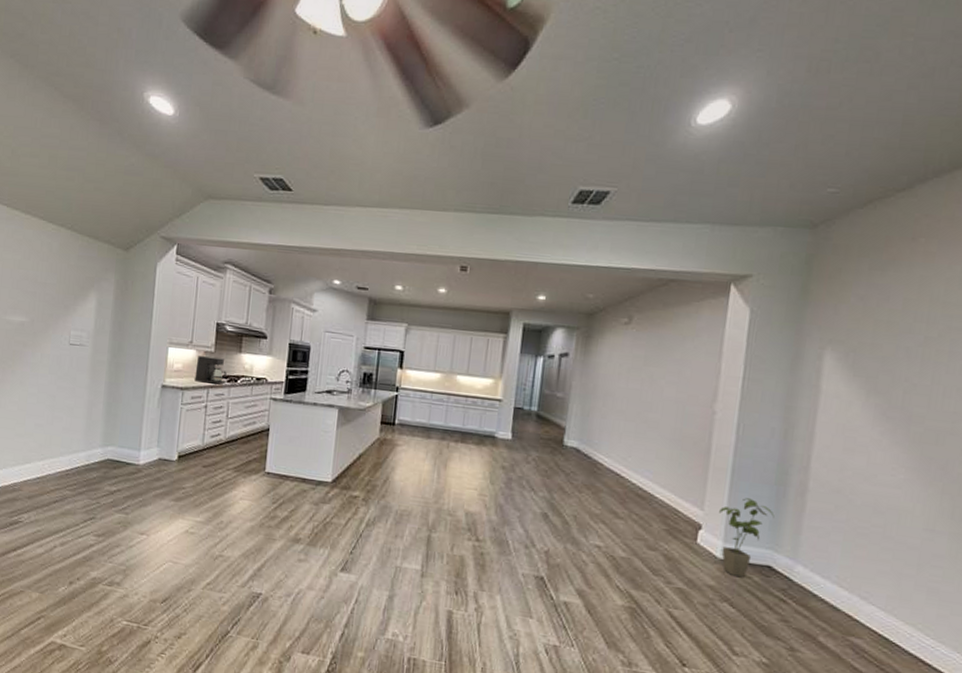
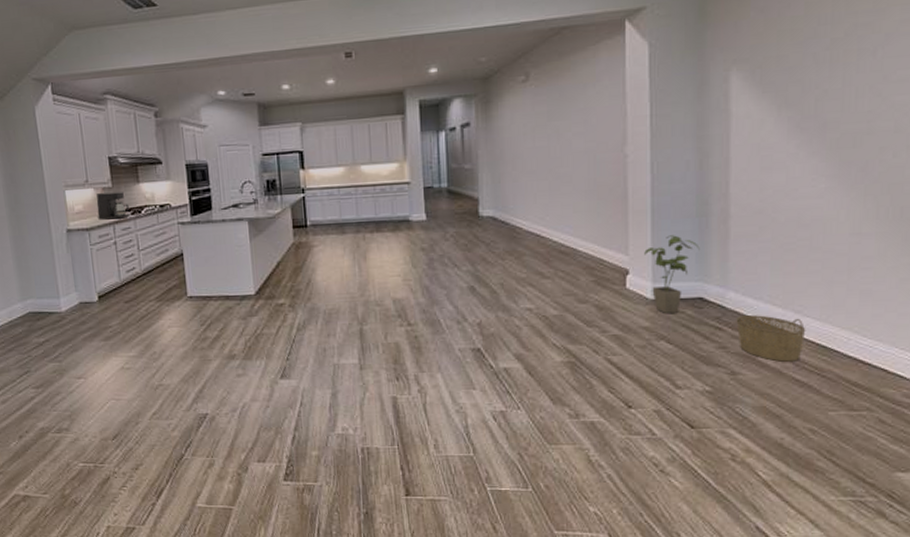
basket: none [801,591,870,649] -> present [736,315,806,362]

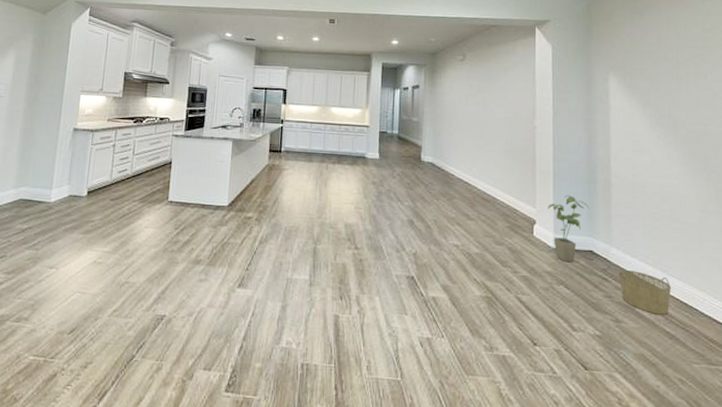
coffee maker: present [96,191,130,220] -> none [104,100,133,125]

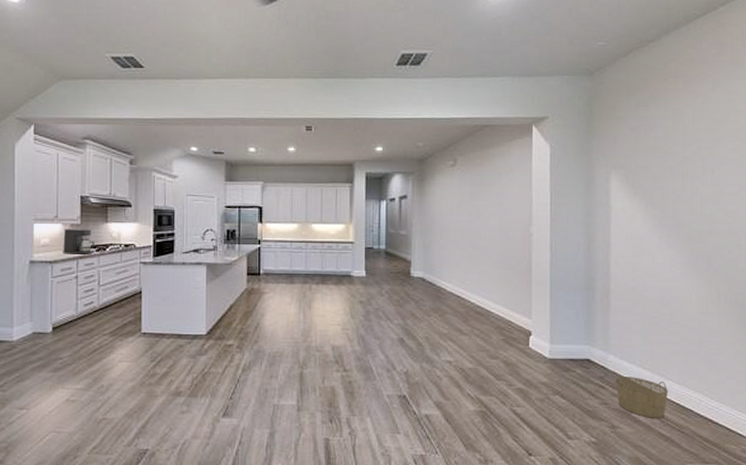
coffee maker: none [104,100,133,125] -> present [63,228,95,255]
house plant: present [548,195,590,263] -> none [544,304,587,372]

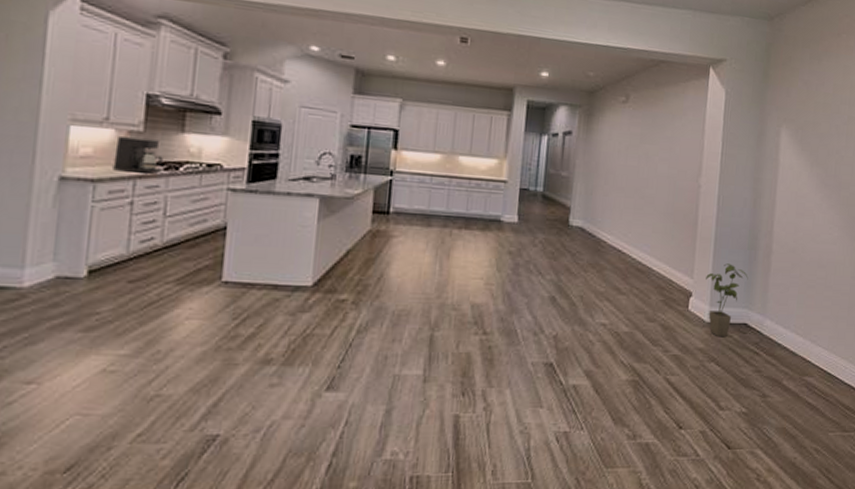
house plant: none [544,304,587,372] -> present [706,263,748,338]
basket: present [615,377,669,418] -> none [769,342,818,386]

